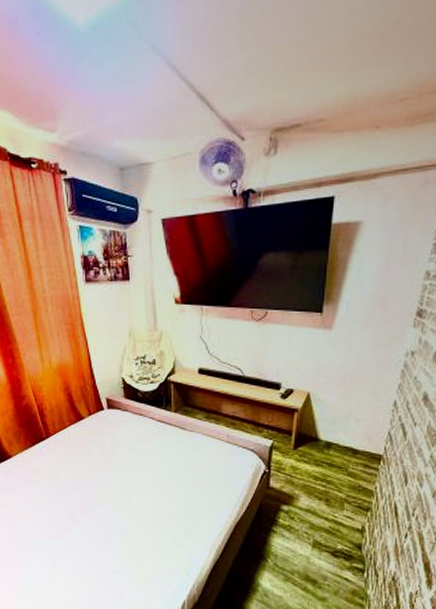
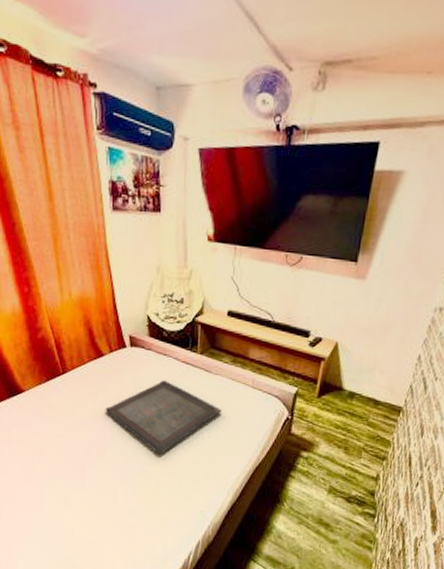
serving tray: none [87,440,199,514] -> present [105,380,222,455]

